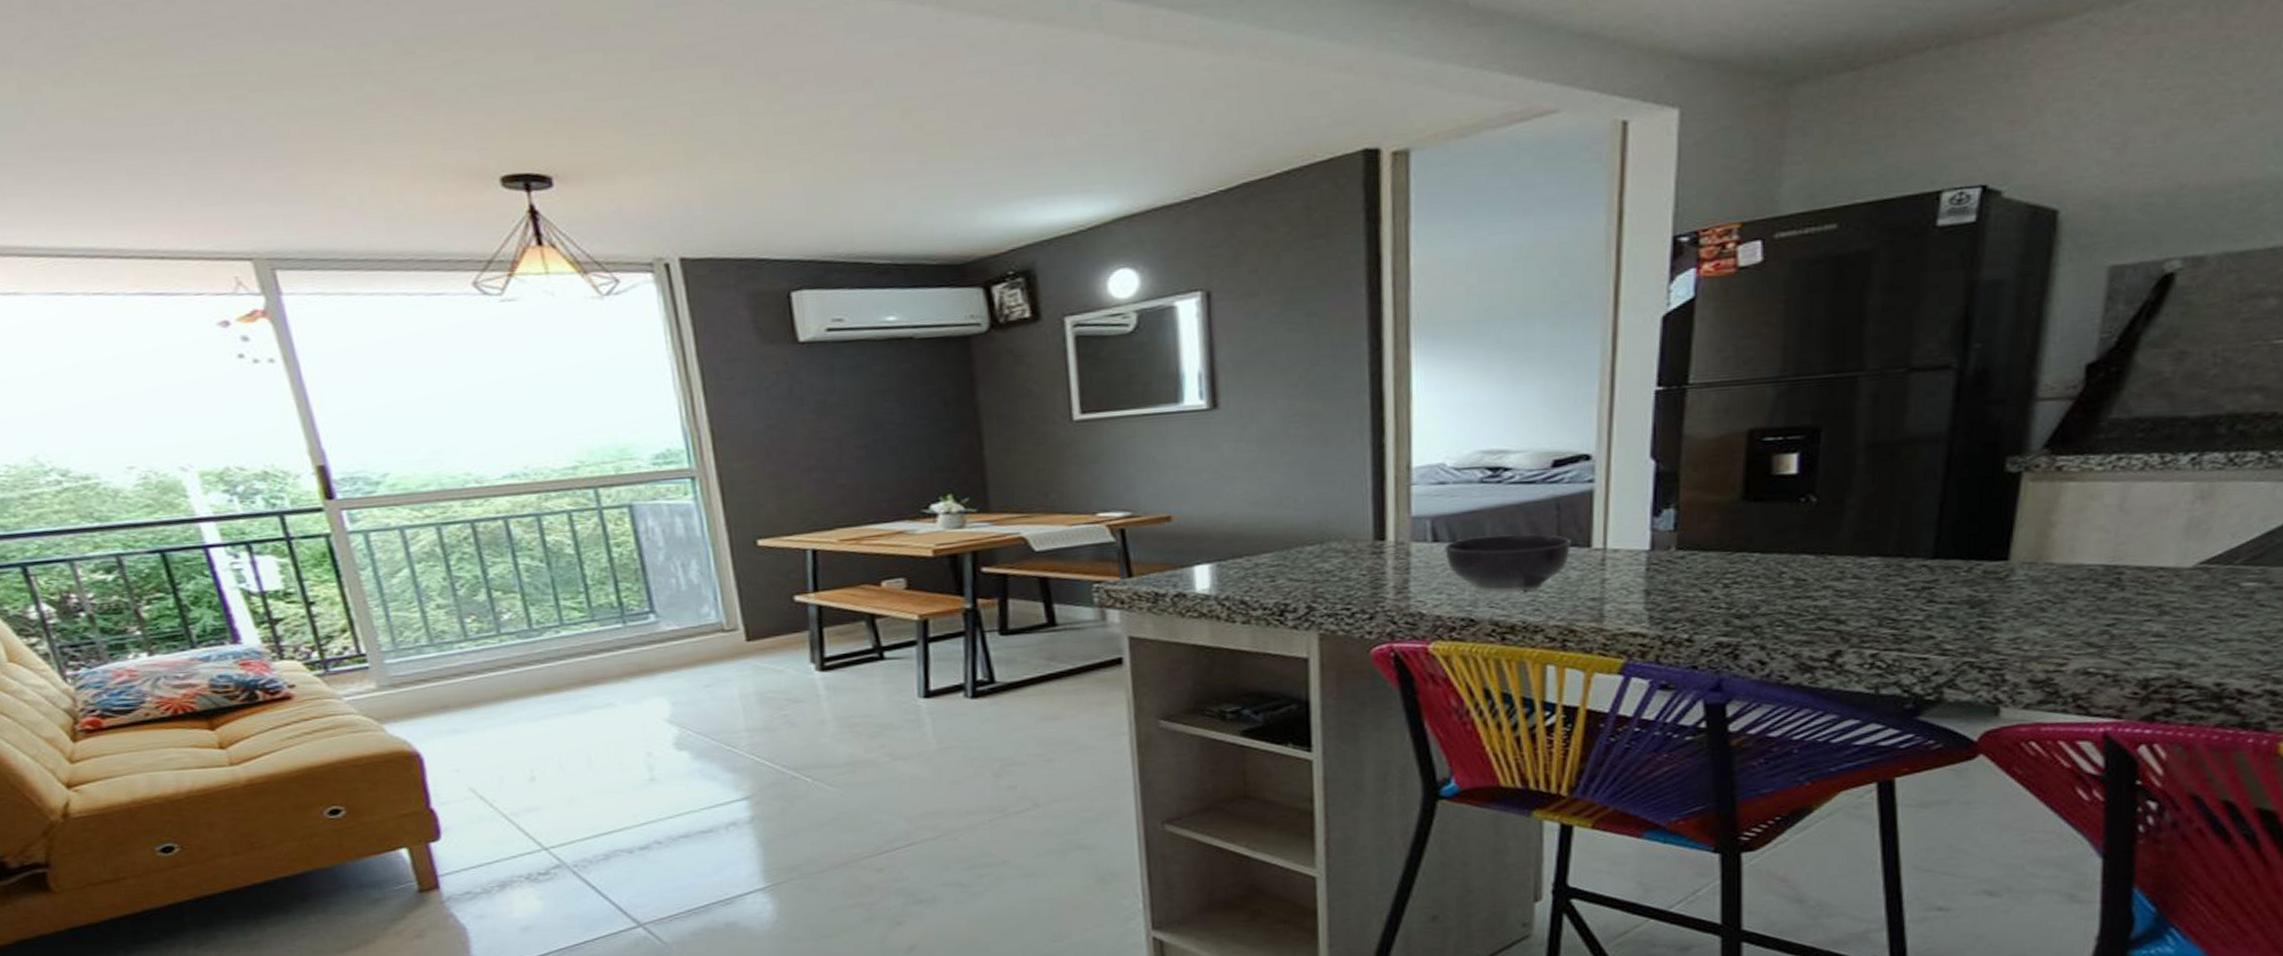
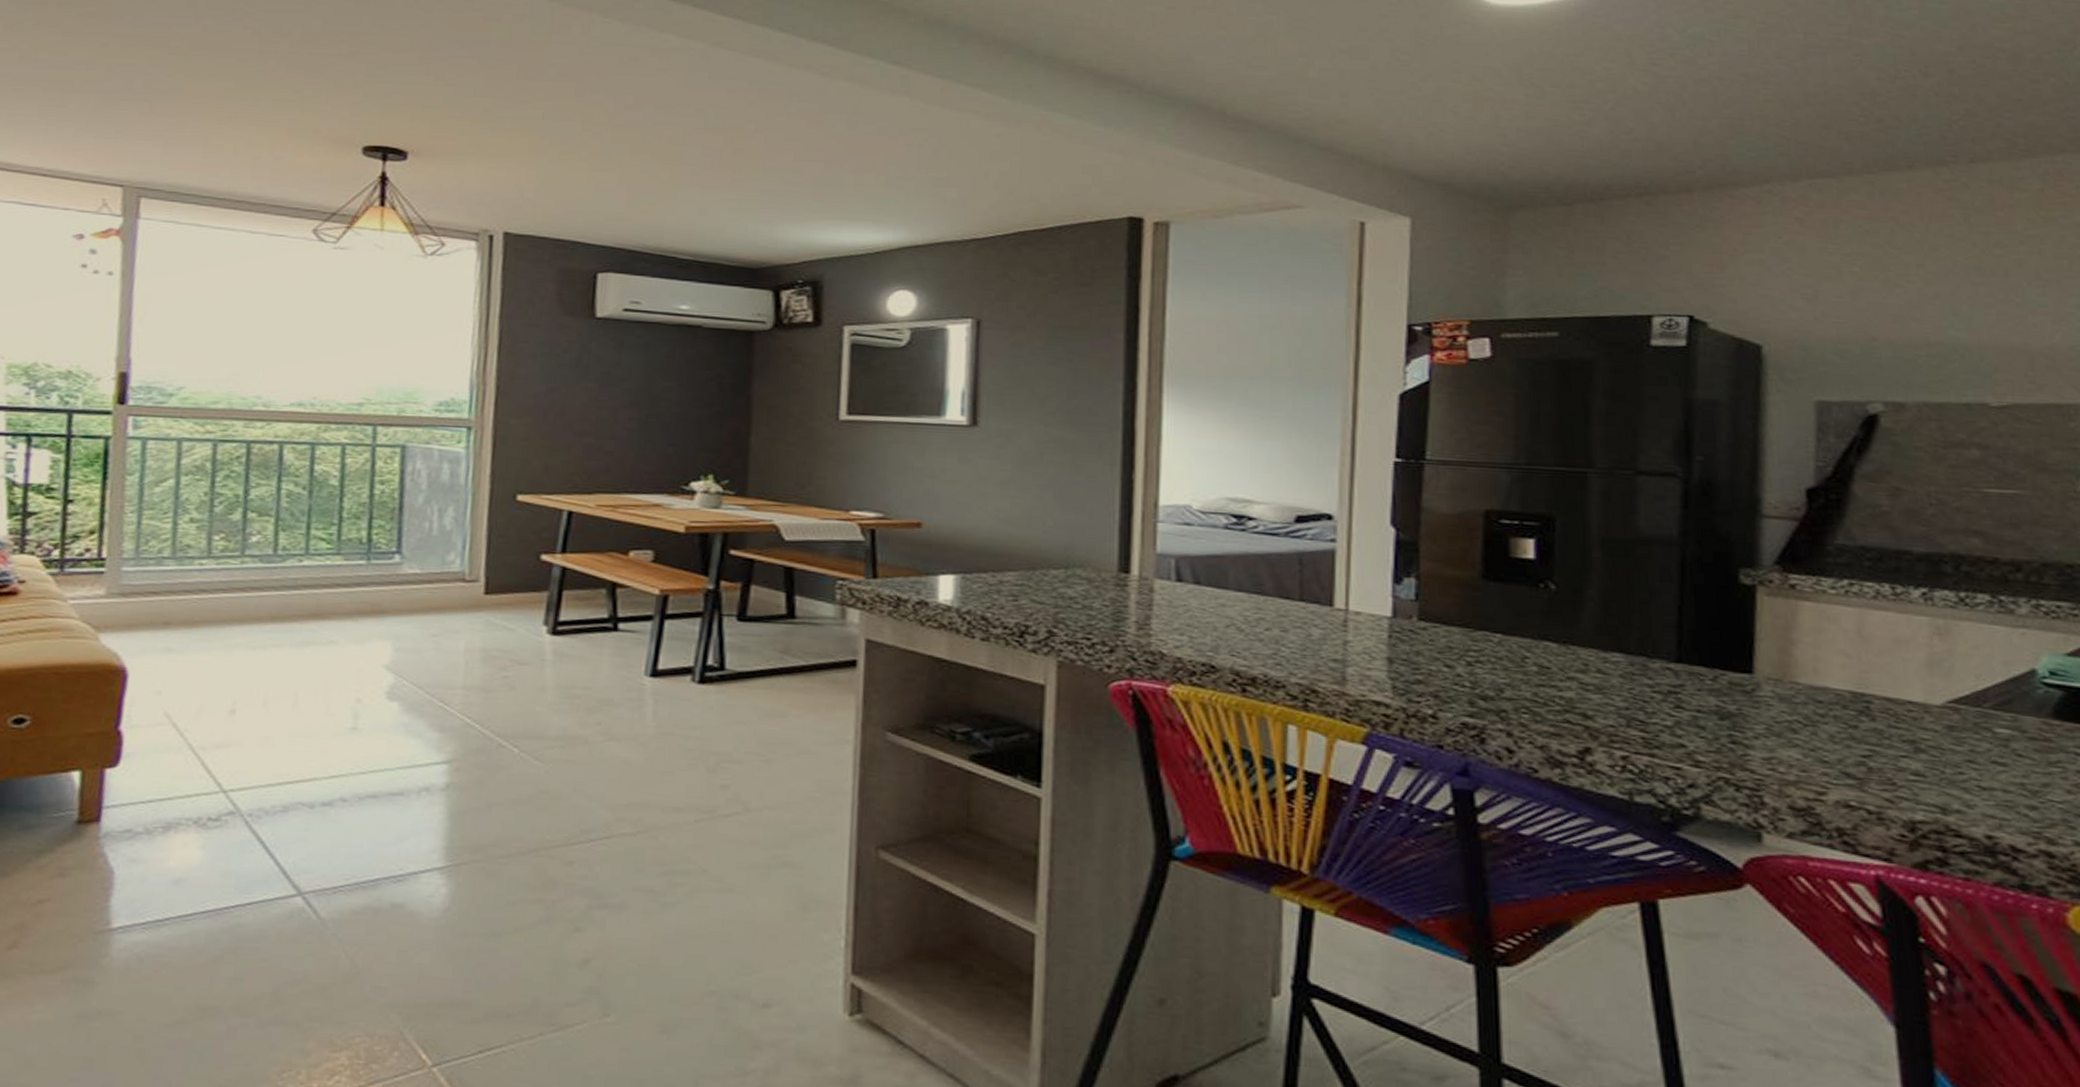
bowl: present [1445,534,1572,593] -> none [1188,581,1314,644]

